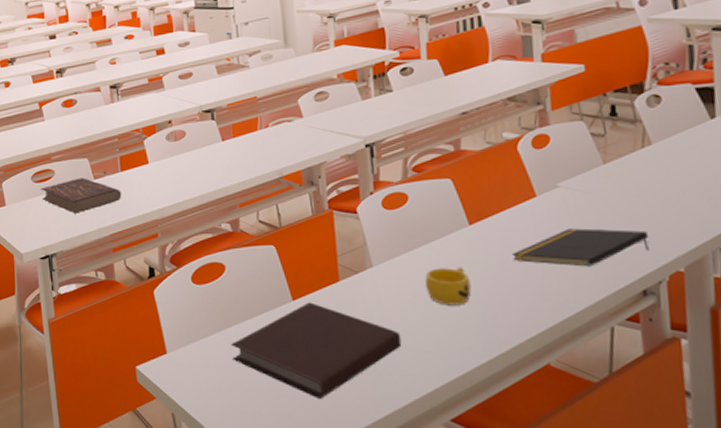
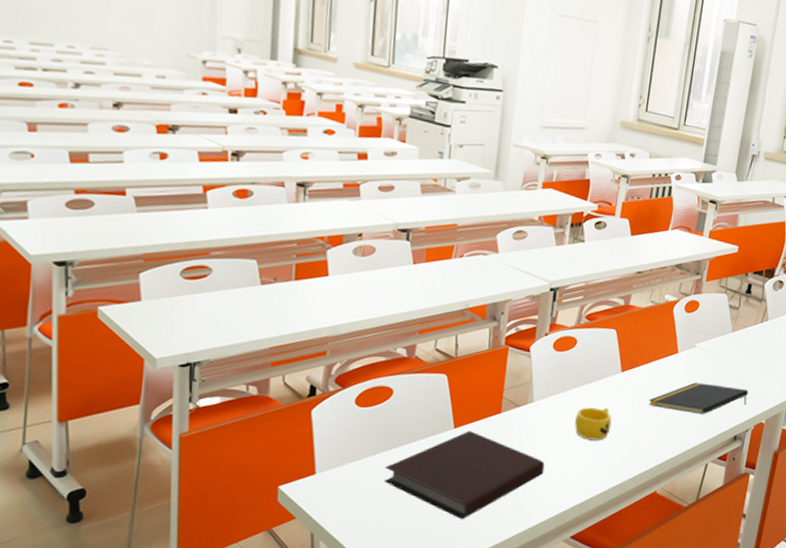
book: present [41,178,122,214] -> none [191,280,292,320]

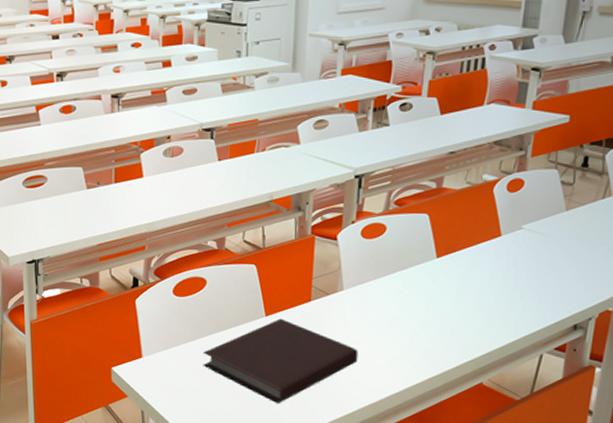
cup: present [574,407,612,441] -> none [388,294,429,329]
notepad: present [648,382,749,415] -> none [469,267,591,302]

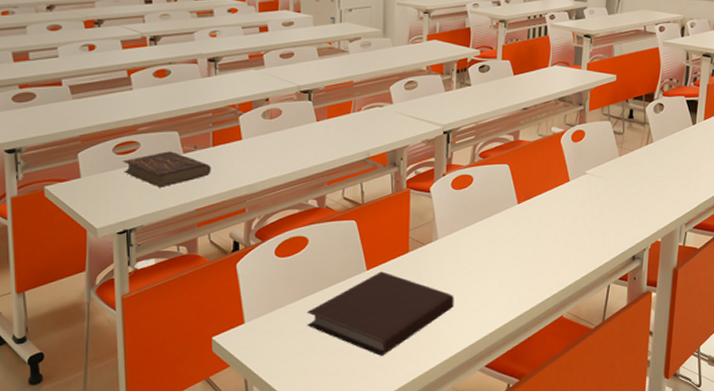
book: none [32,186,113,221] -> present [123,151,211,188]

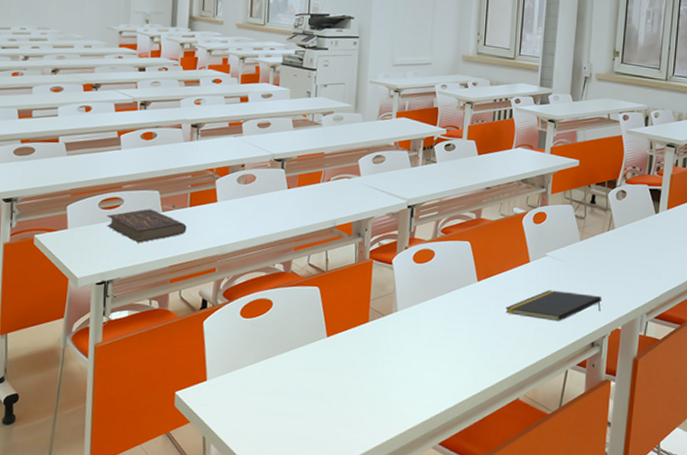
notebook: present [306,271,454,356] -> none [266,339,411,424]
notepad: none [547,207,642,238] -> present [505,290,602,322]

